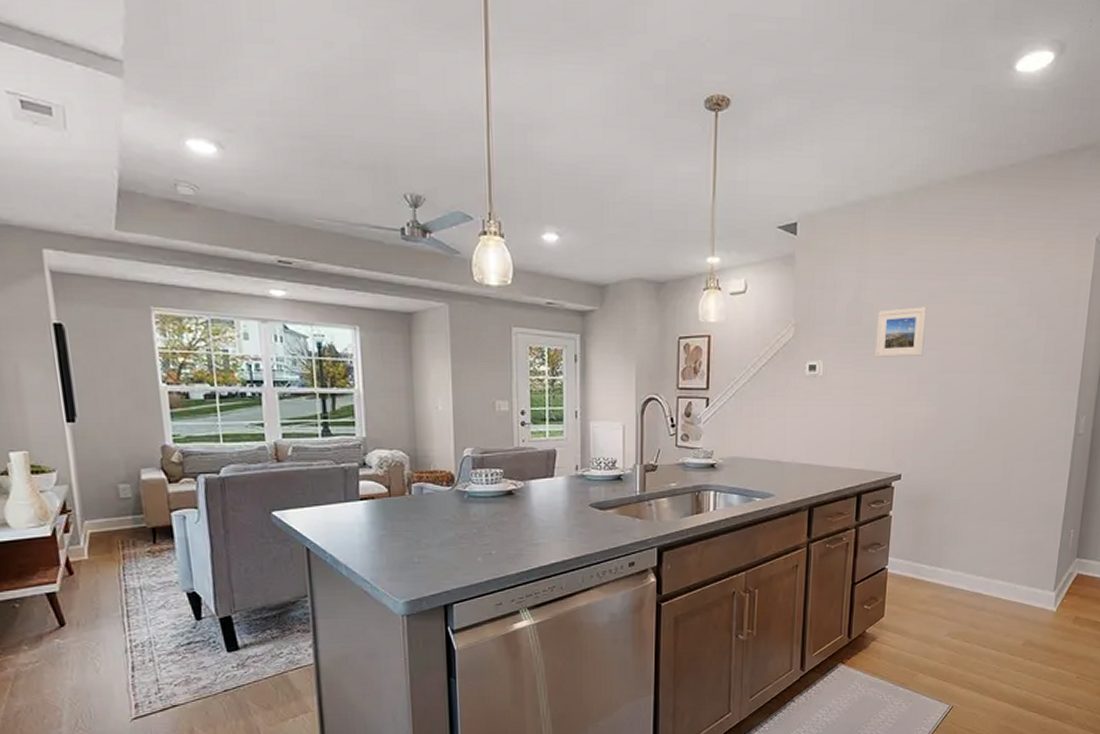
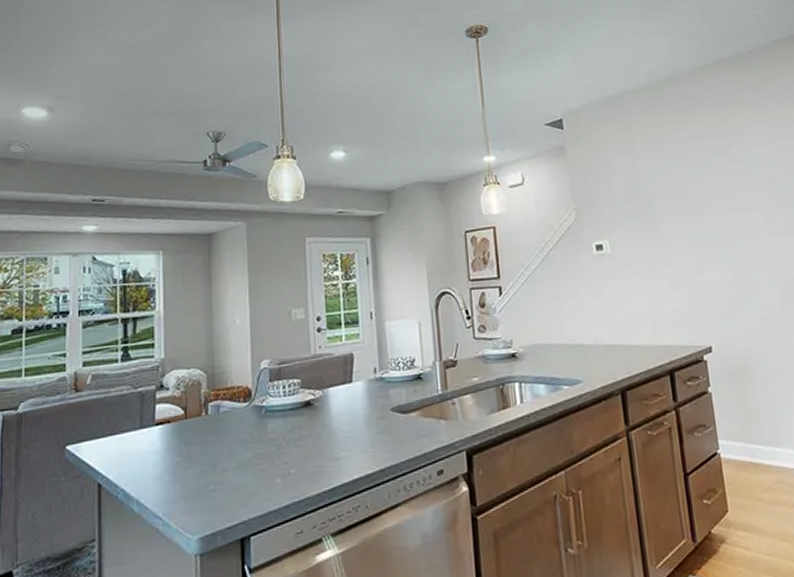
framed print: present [875,307,927,357] -> none [653,180,707,231]

